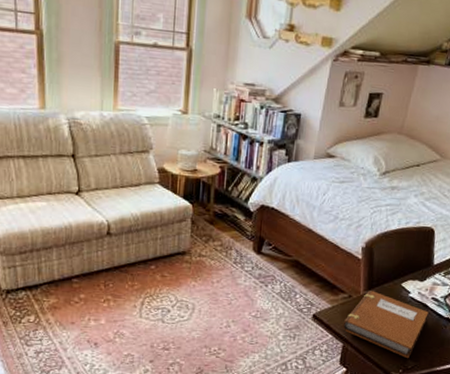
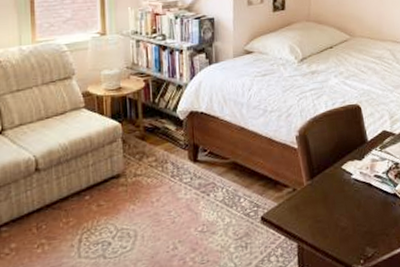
notebook: present [342,290,429,359] -> none [293,179,375,247]

